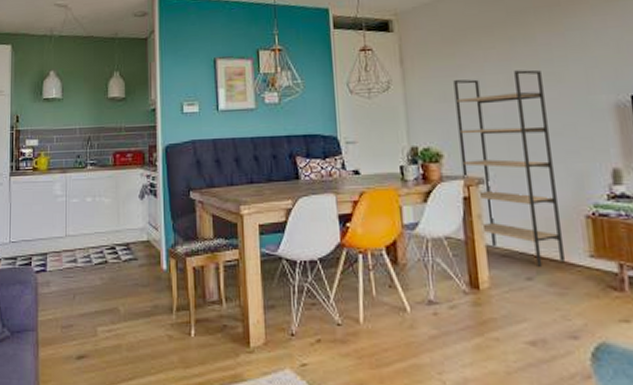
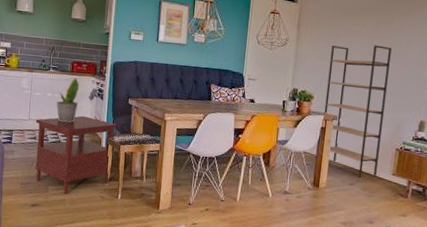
side table: none [75,223,178,338] -> present [35,116,117,195]
potted plant: none [98,173,126,235] -> present [56,78,79,123]

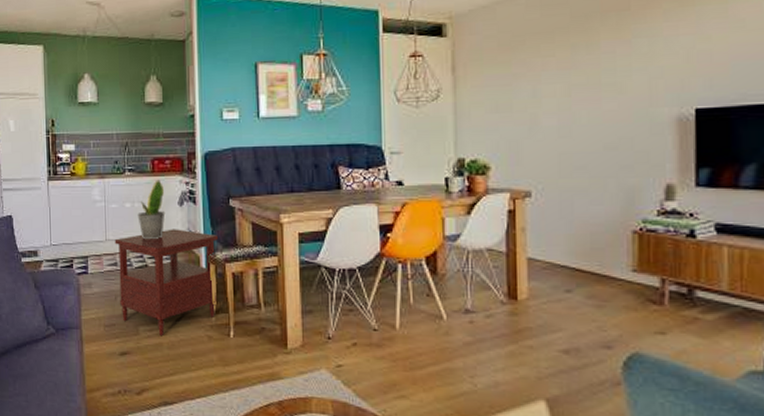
shelving unit: present [324,45,392,178] -> none [507,79,608,280]

